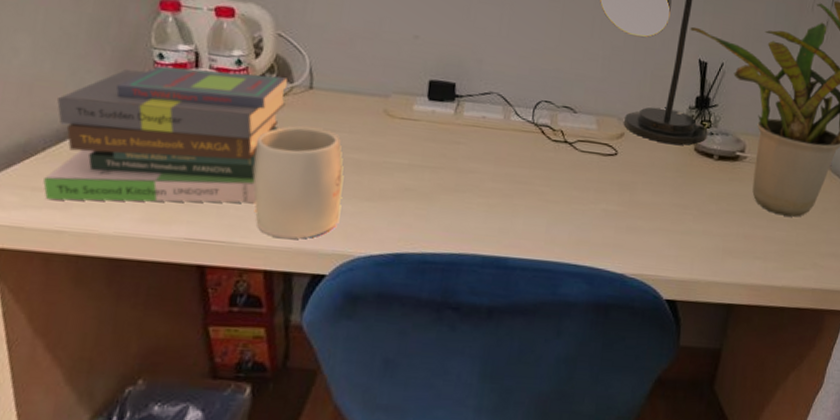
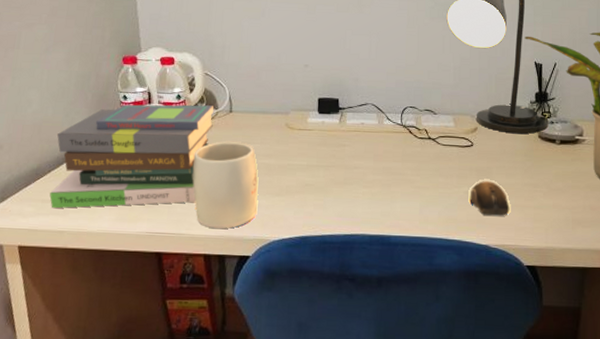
computer mouse: none [607,198,653,240] -> present [469,181,510,215]

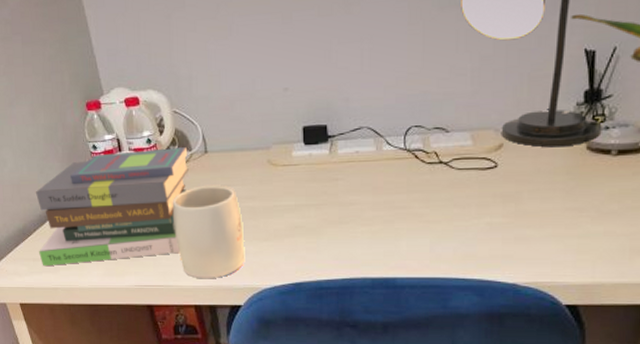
computer mouse: present [469,181,510,215] -> none [492,209,545,249]

